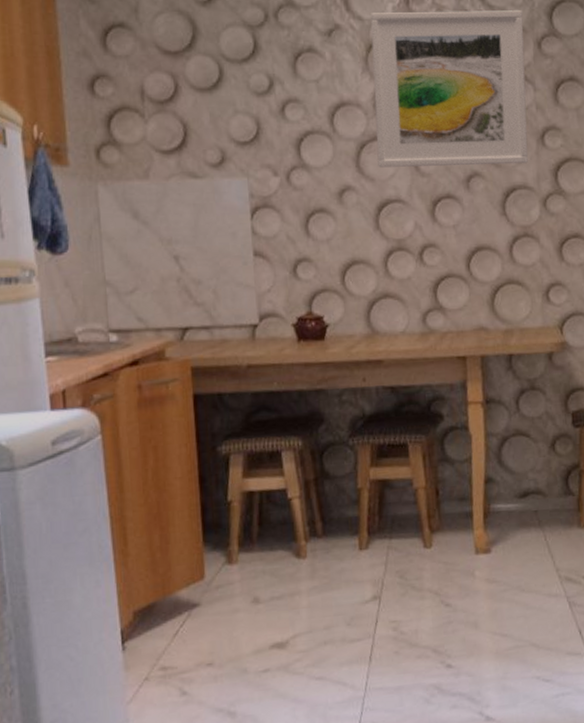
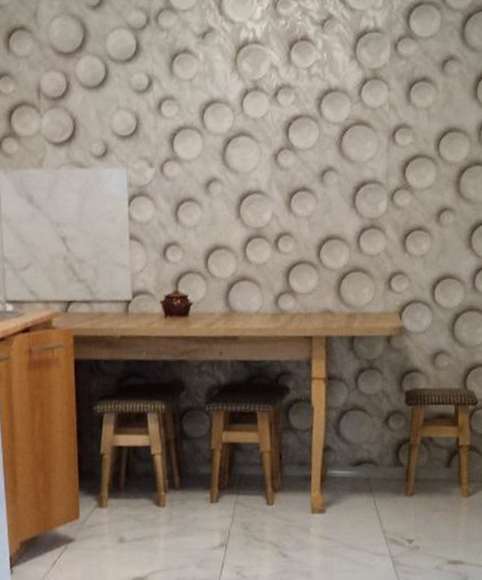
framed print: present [370,10,528,168] -> none [240,13,382,161]

